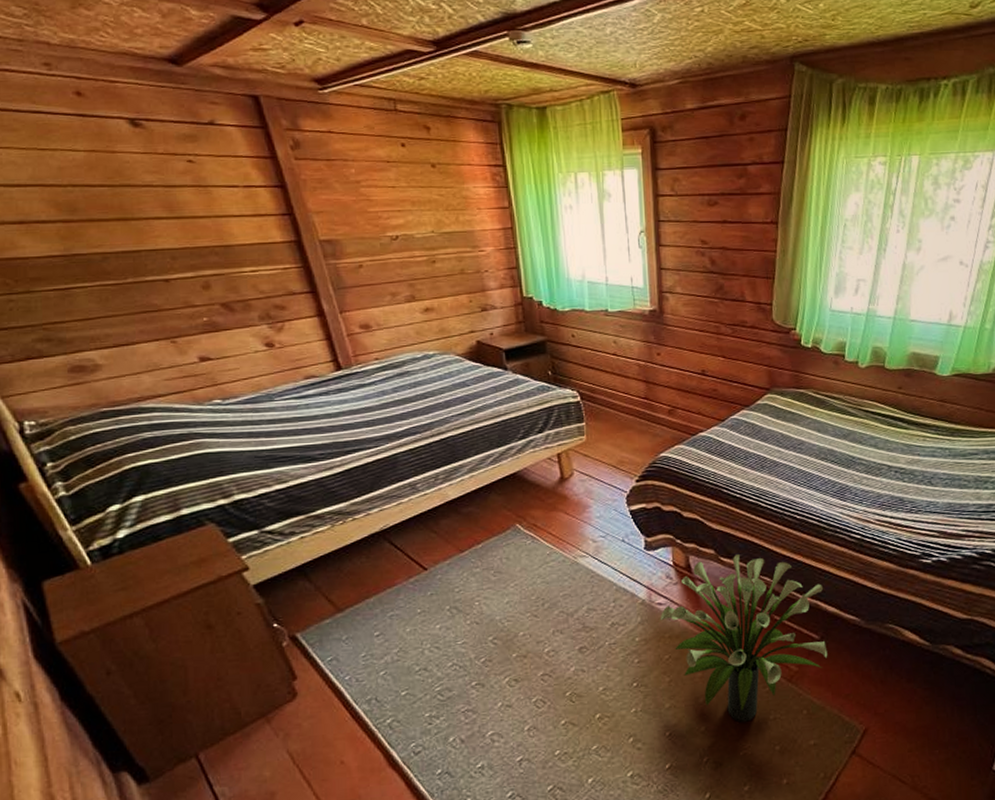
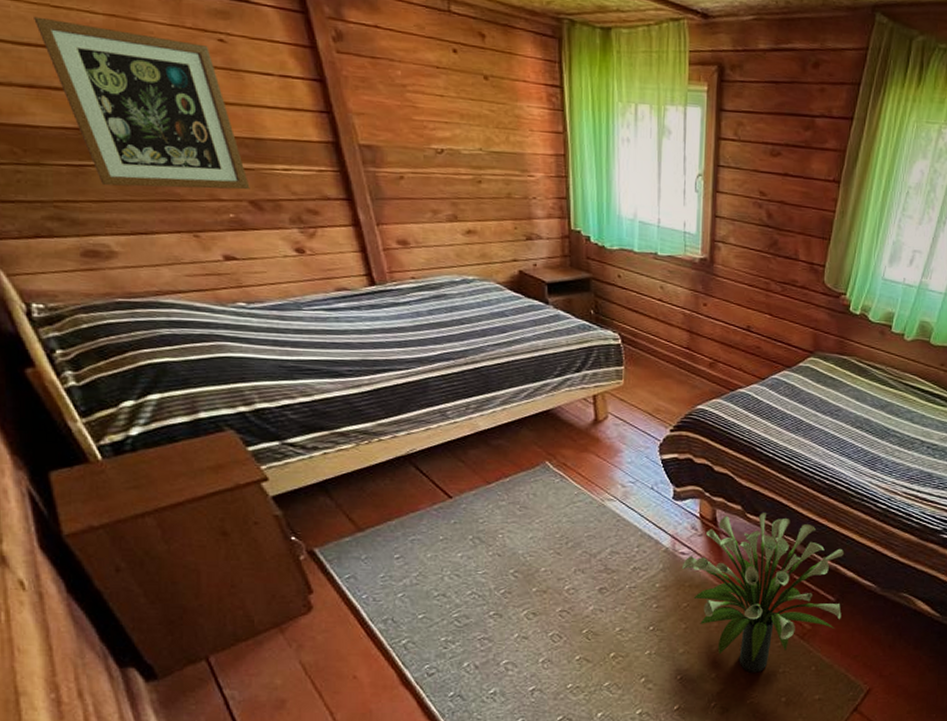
wall art: none [23,160,221,305] -> present [34,16,250,190]

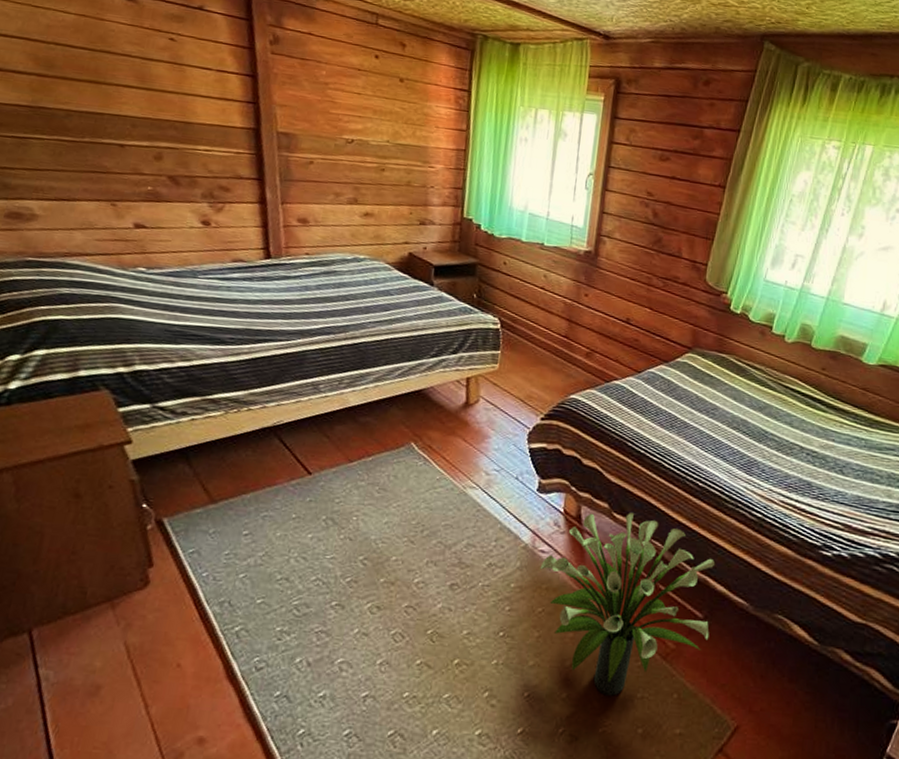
wall art: present [34,16,250,190] -> none [15,13,172,166]

